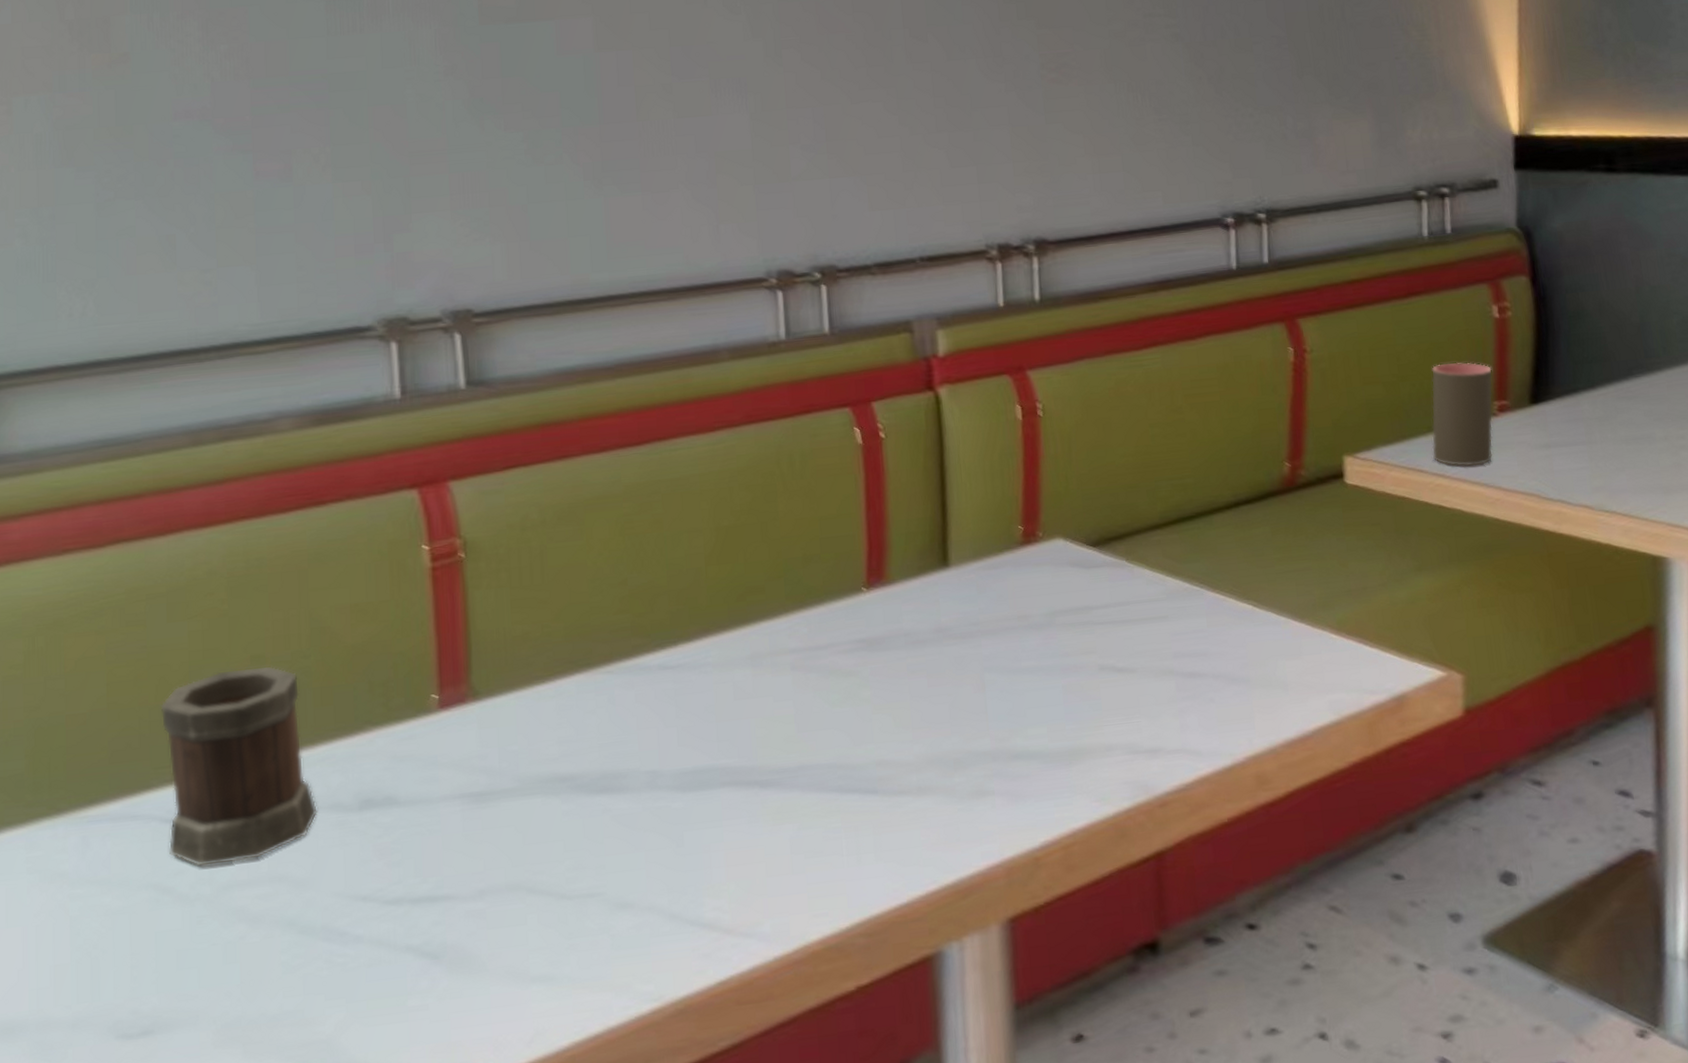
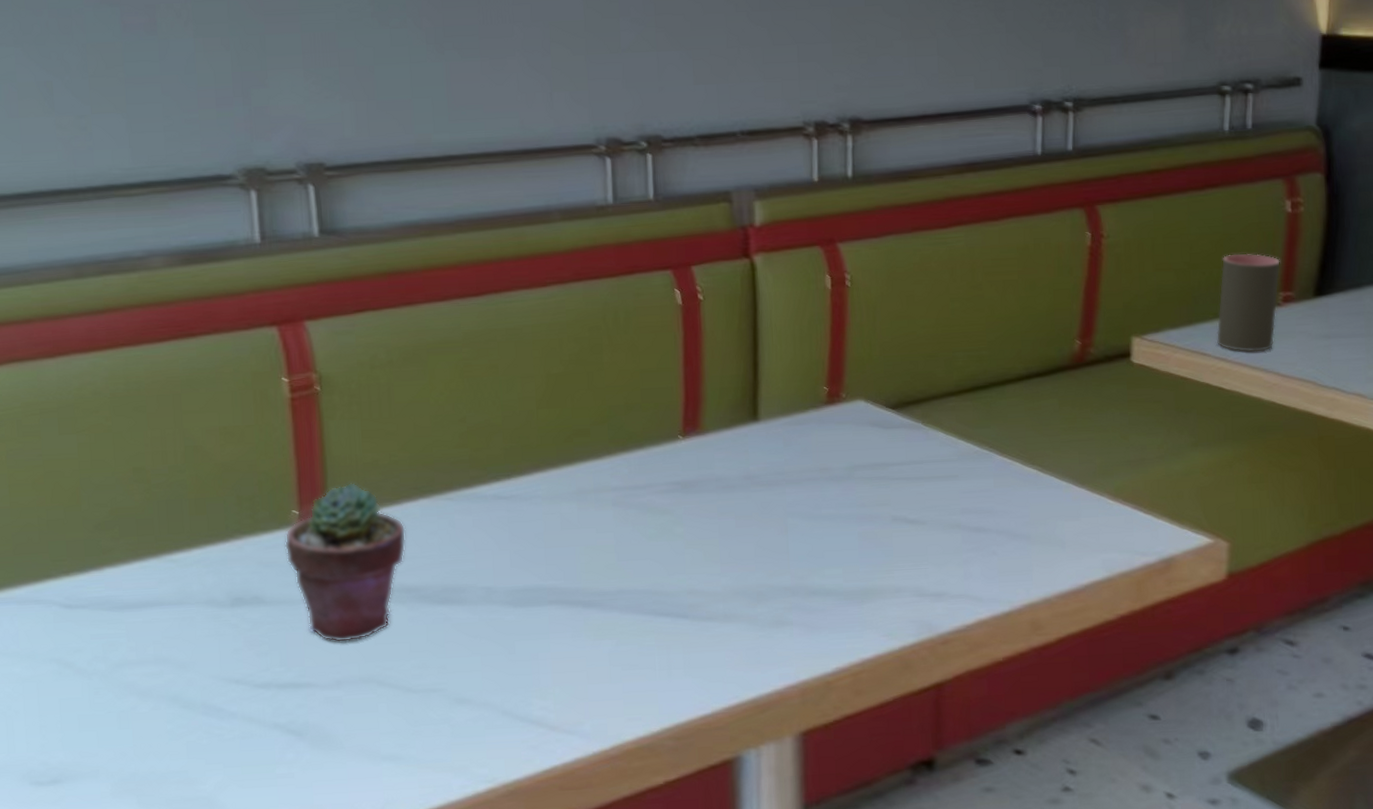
mug: present [160,665,319,867] -> none [56,477,196,647]
potted succulent: none [421,658,560,846] -> present [284,482,406,643]

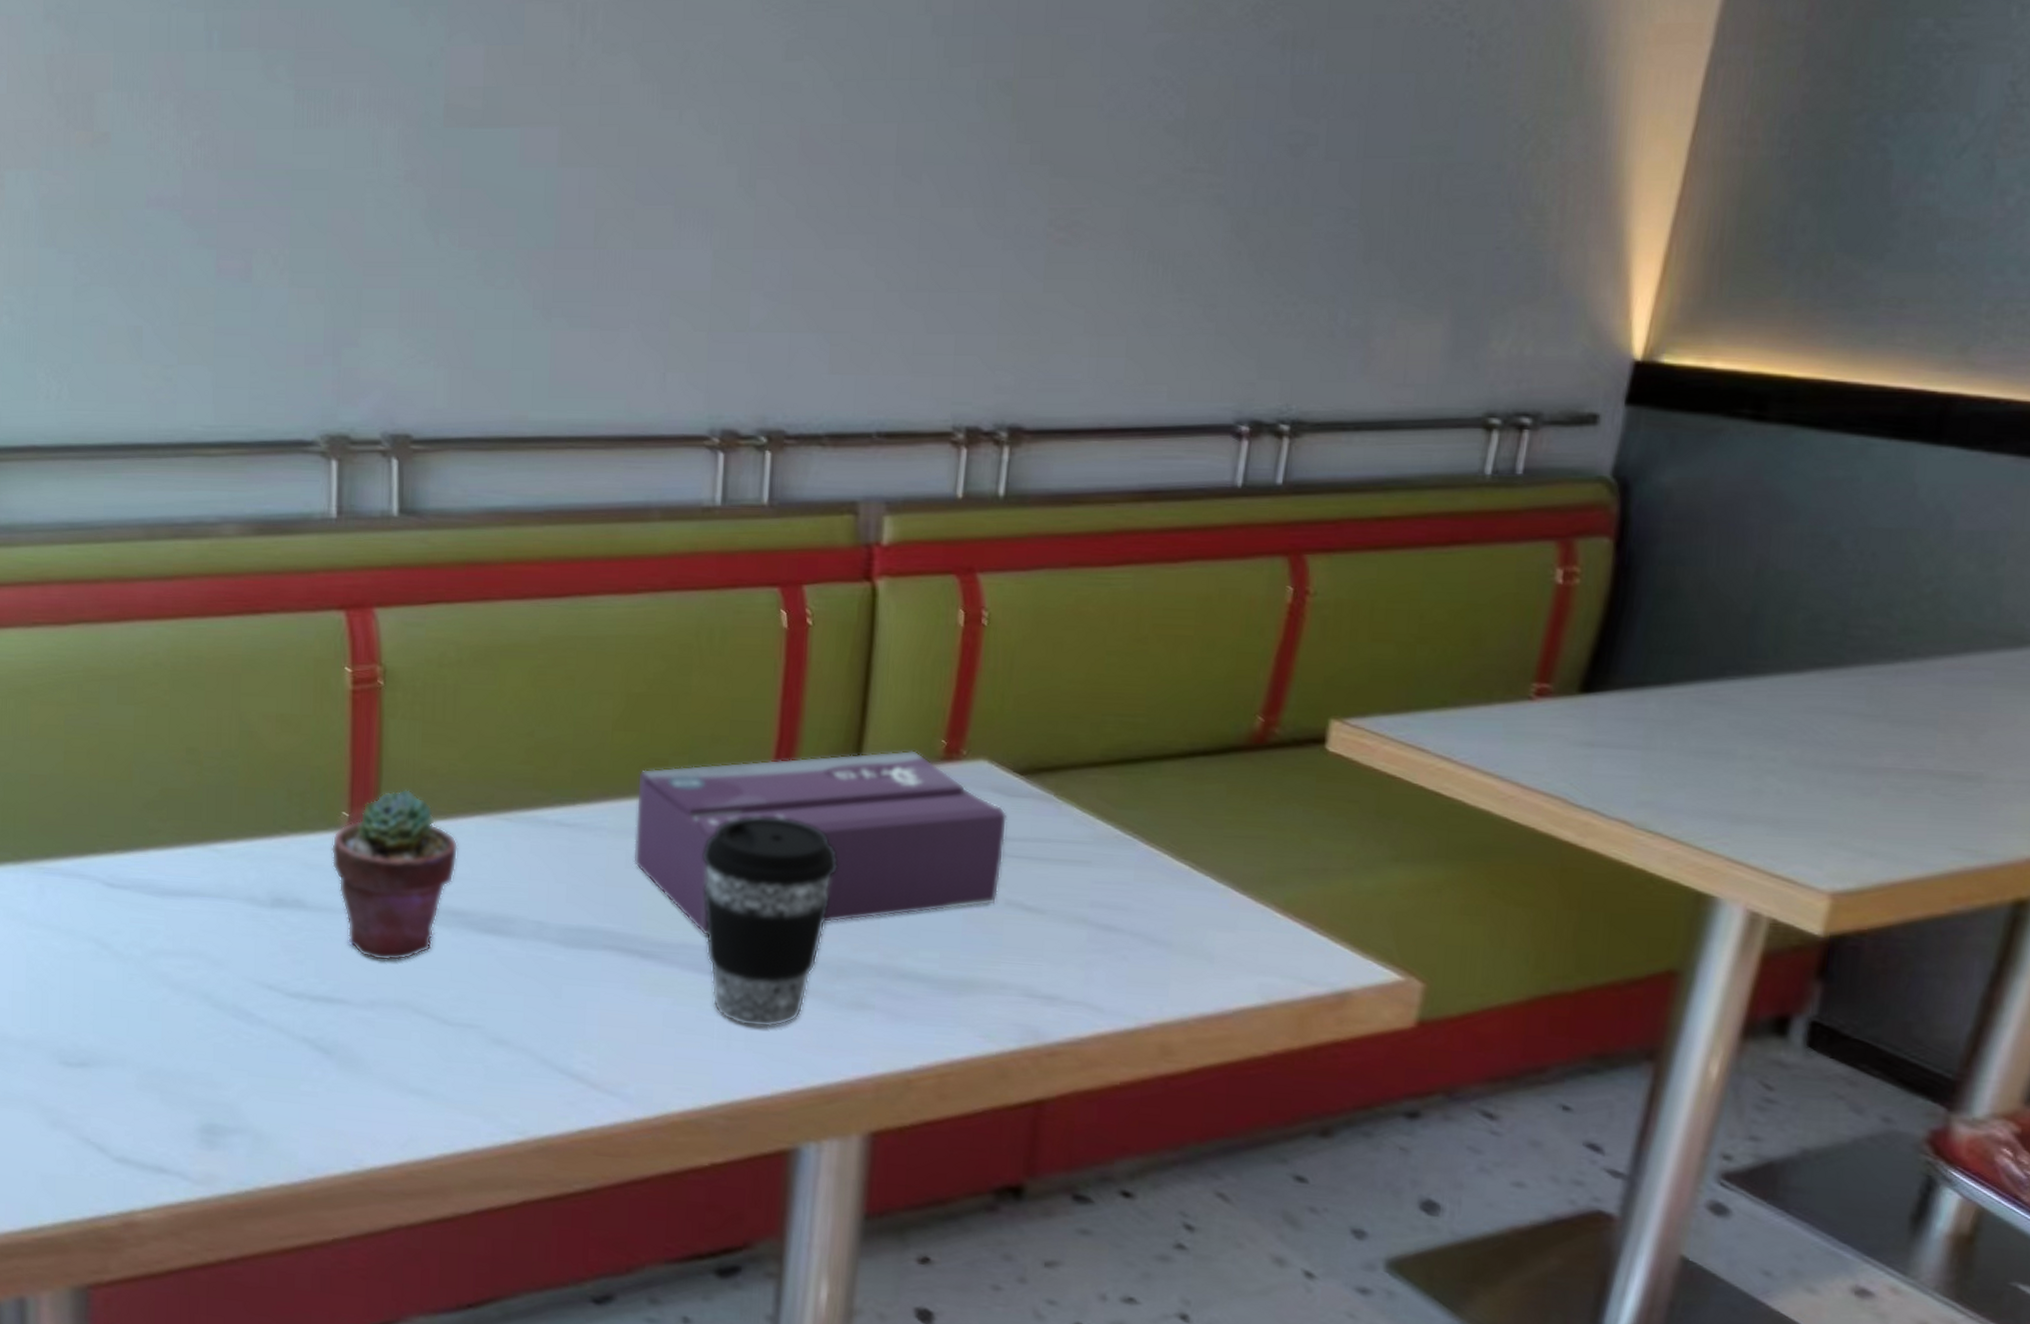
tissue box: none [564,398,886,581] -> present [633,750,1008,936]
coffee cup: none [629,468,748,655] -> present [702,816,838,1028]
cup: present [1216,253,1280,352] -> none [1439,629,1539,755]

